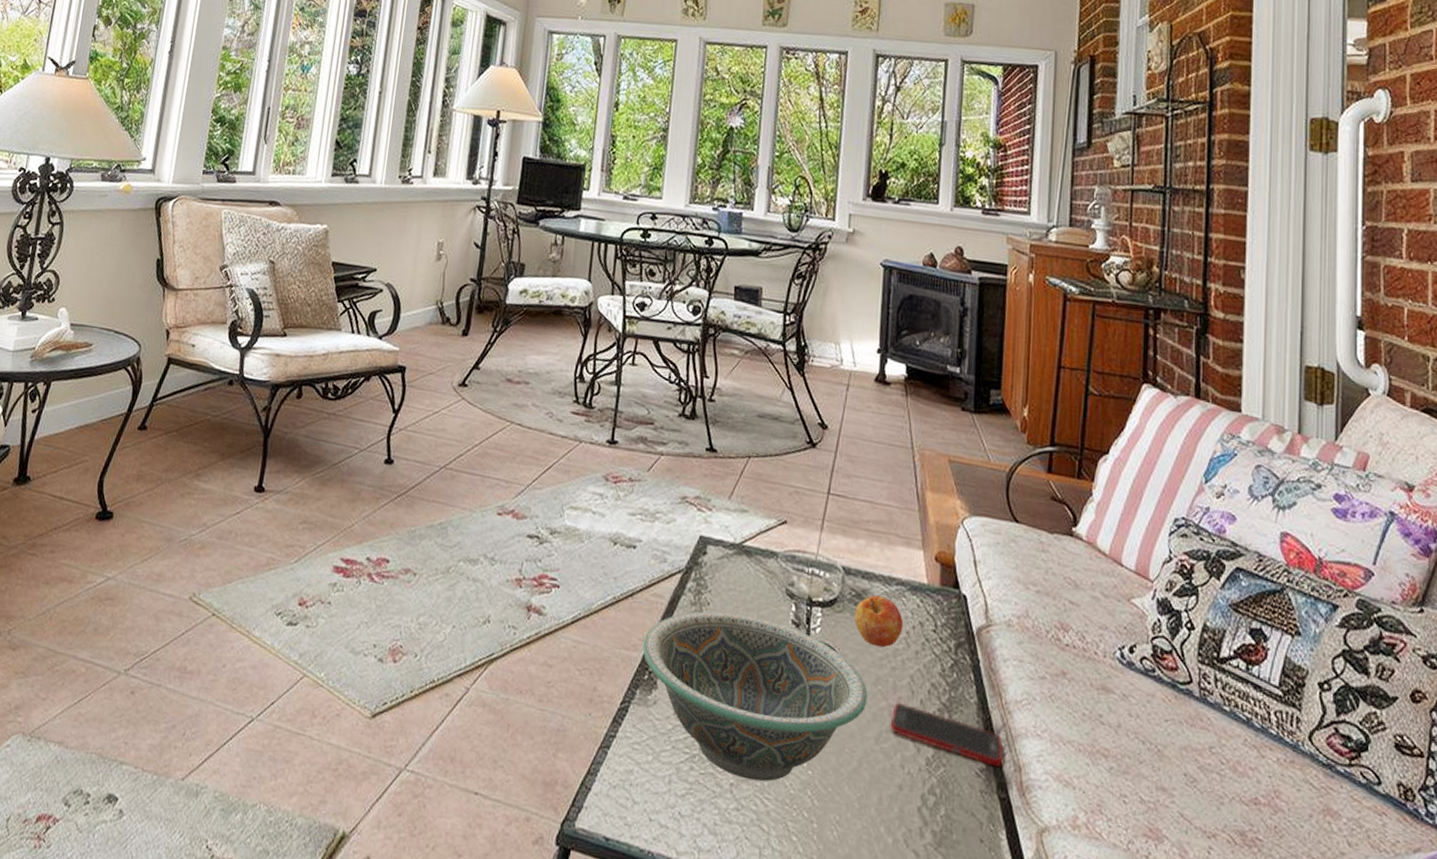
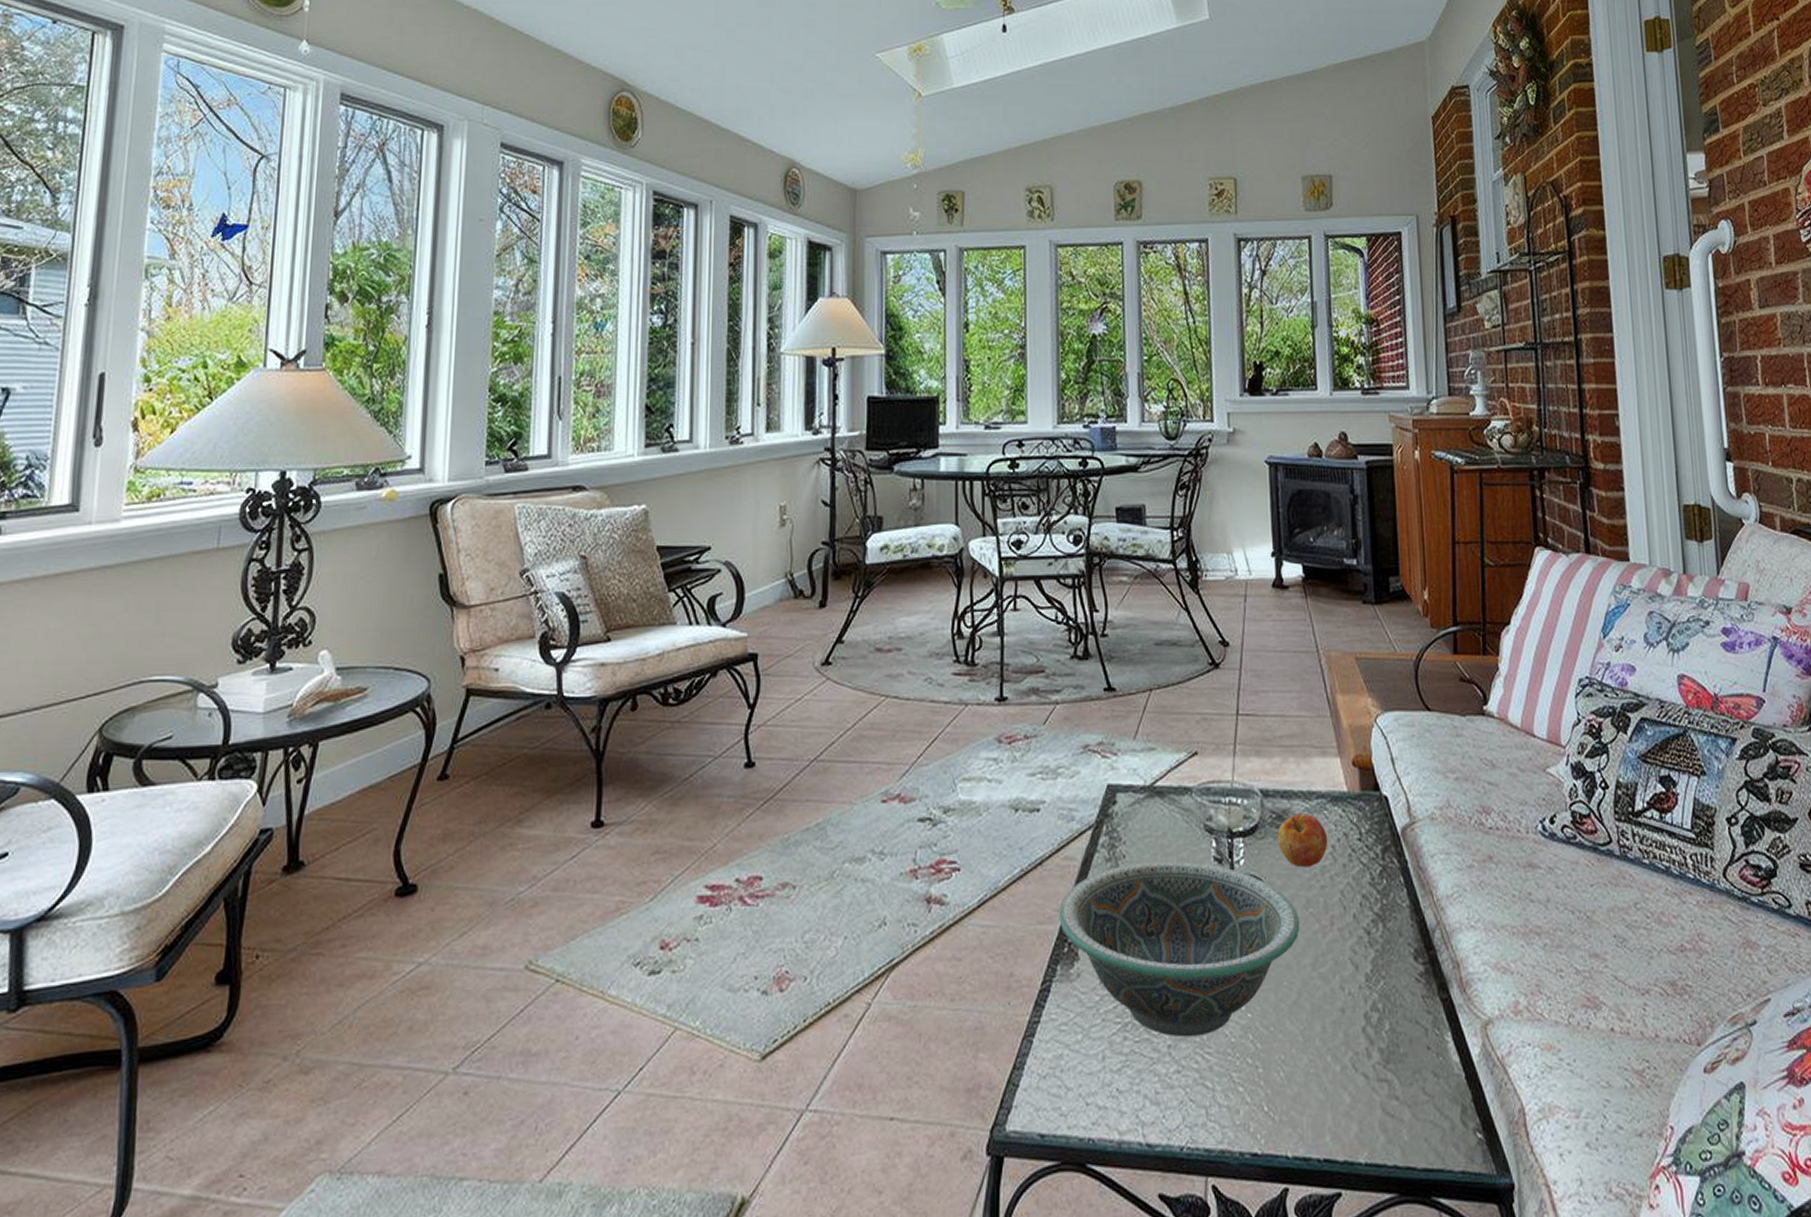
cell phone: present [890,703,1004,767] -> none [1325,921,1441,969]

